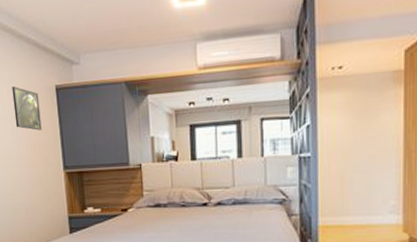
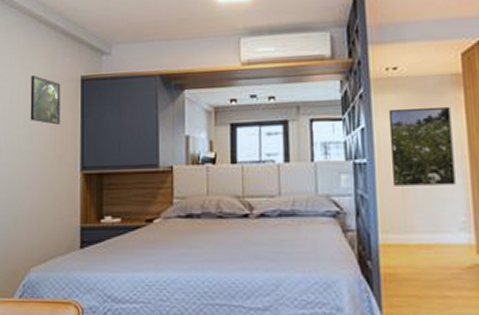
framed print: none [332,102,390,176] -> present [388,106,456,186]

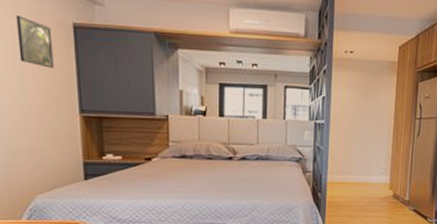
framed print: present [388,106,456,186] -> none [341,85,386,143]

